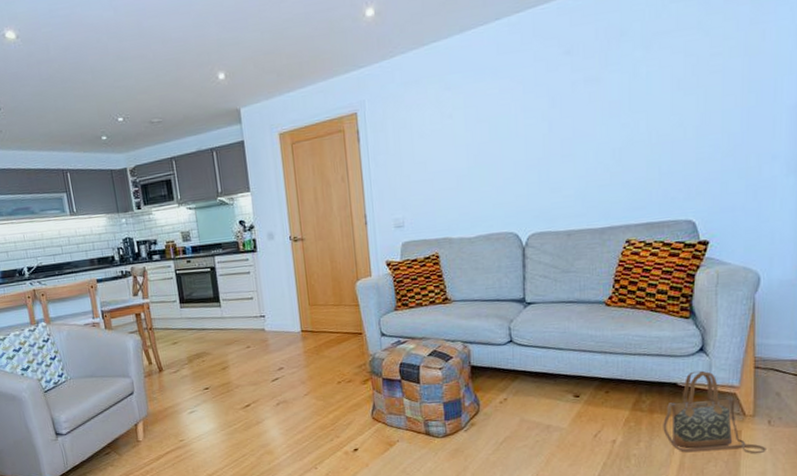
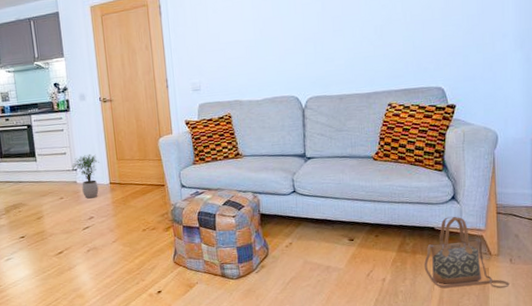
potted plant: none [259,299,290,348] -> present [71,154,99,199]

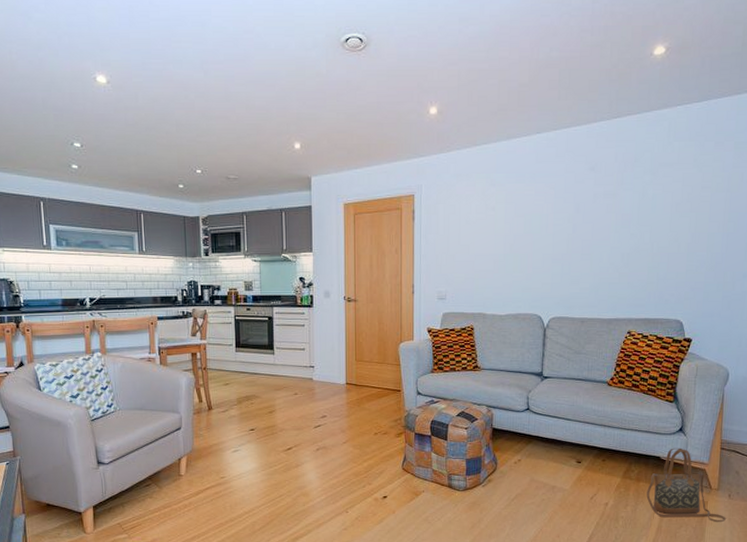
potted plant: present [71,154,99,199] -> none [309,353,337,397]

